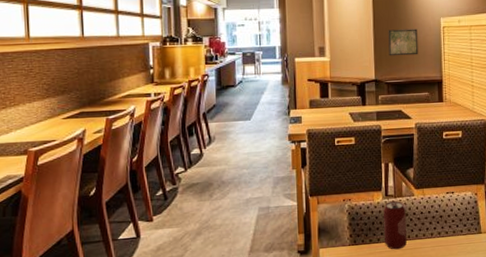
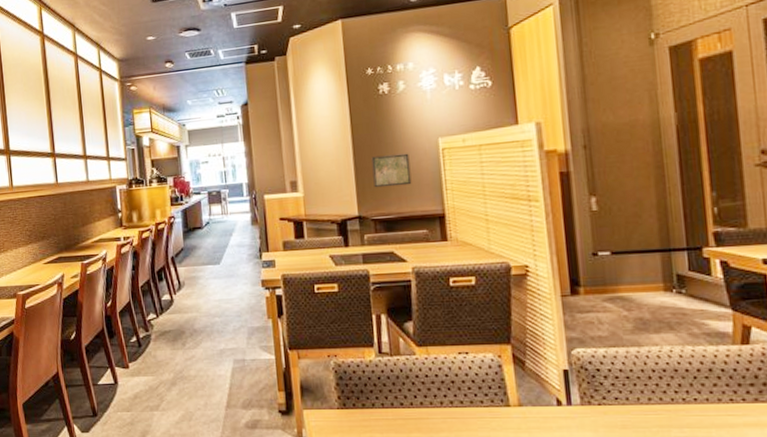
beverage can: present [383,201,407,250] -> none [377,360,409,418]

